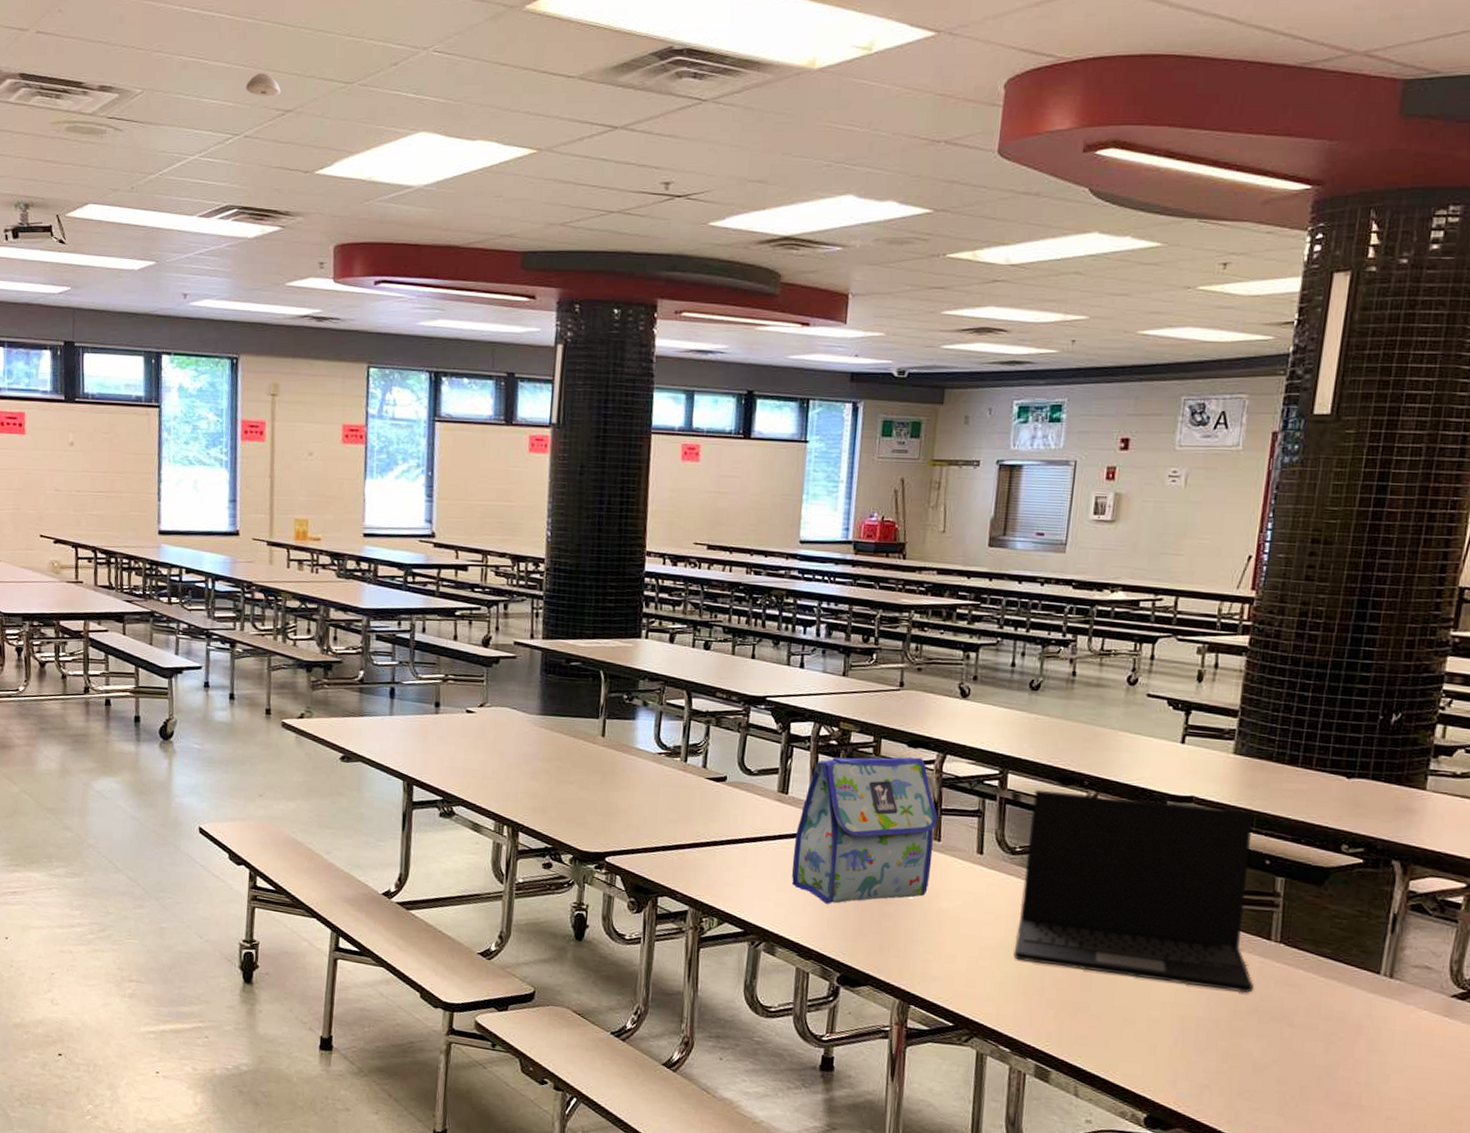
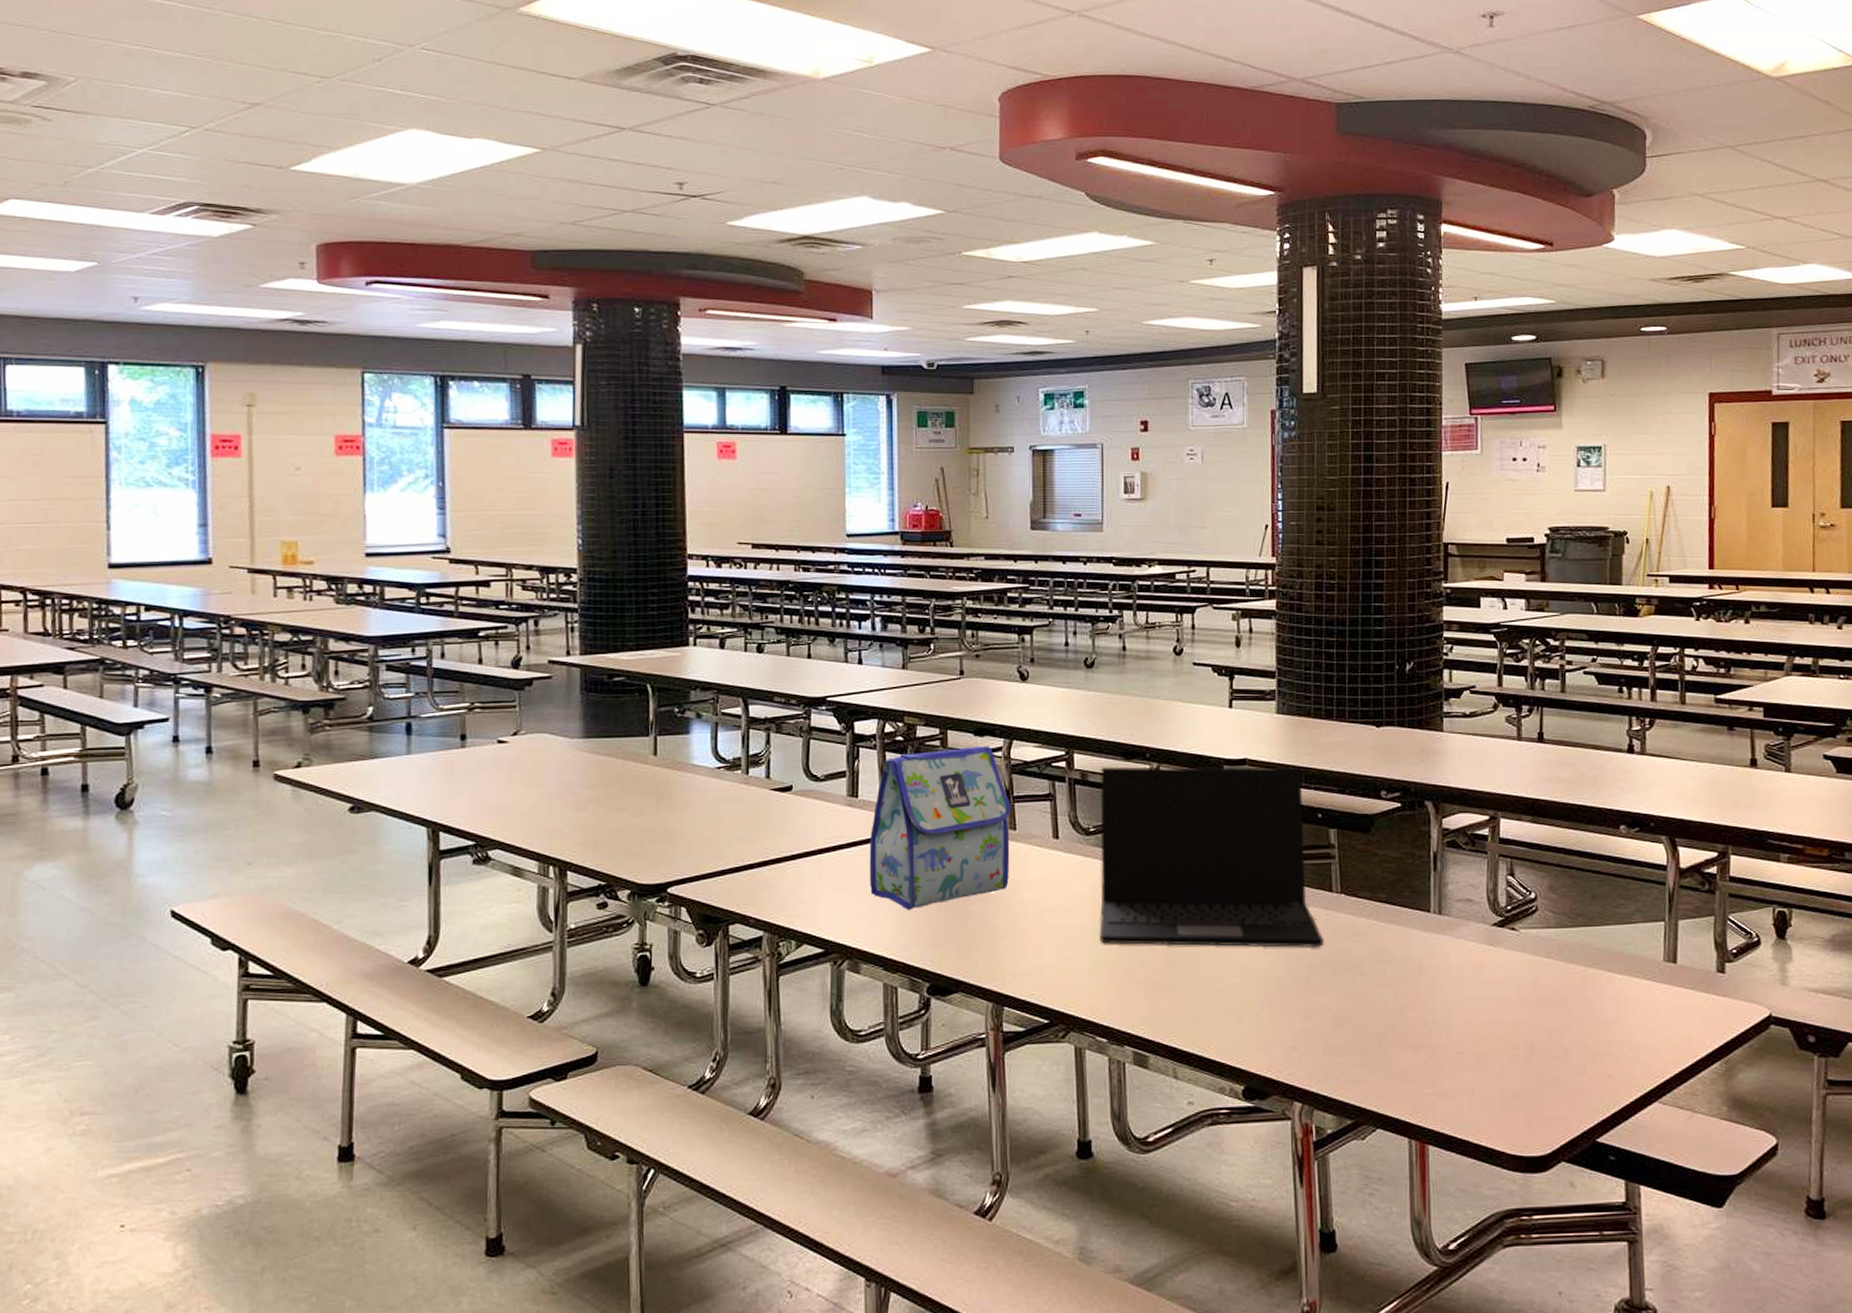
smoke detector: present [245,73,281,97] -> none [204,64,247,89]

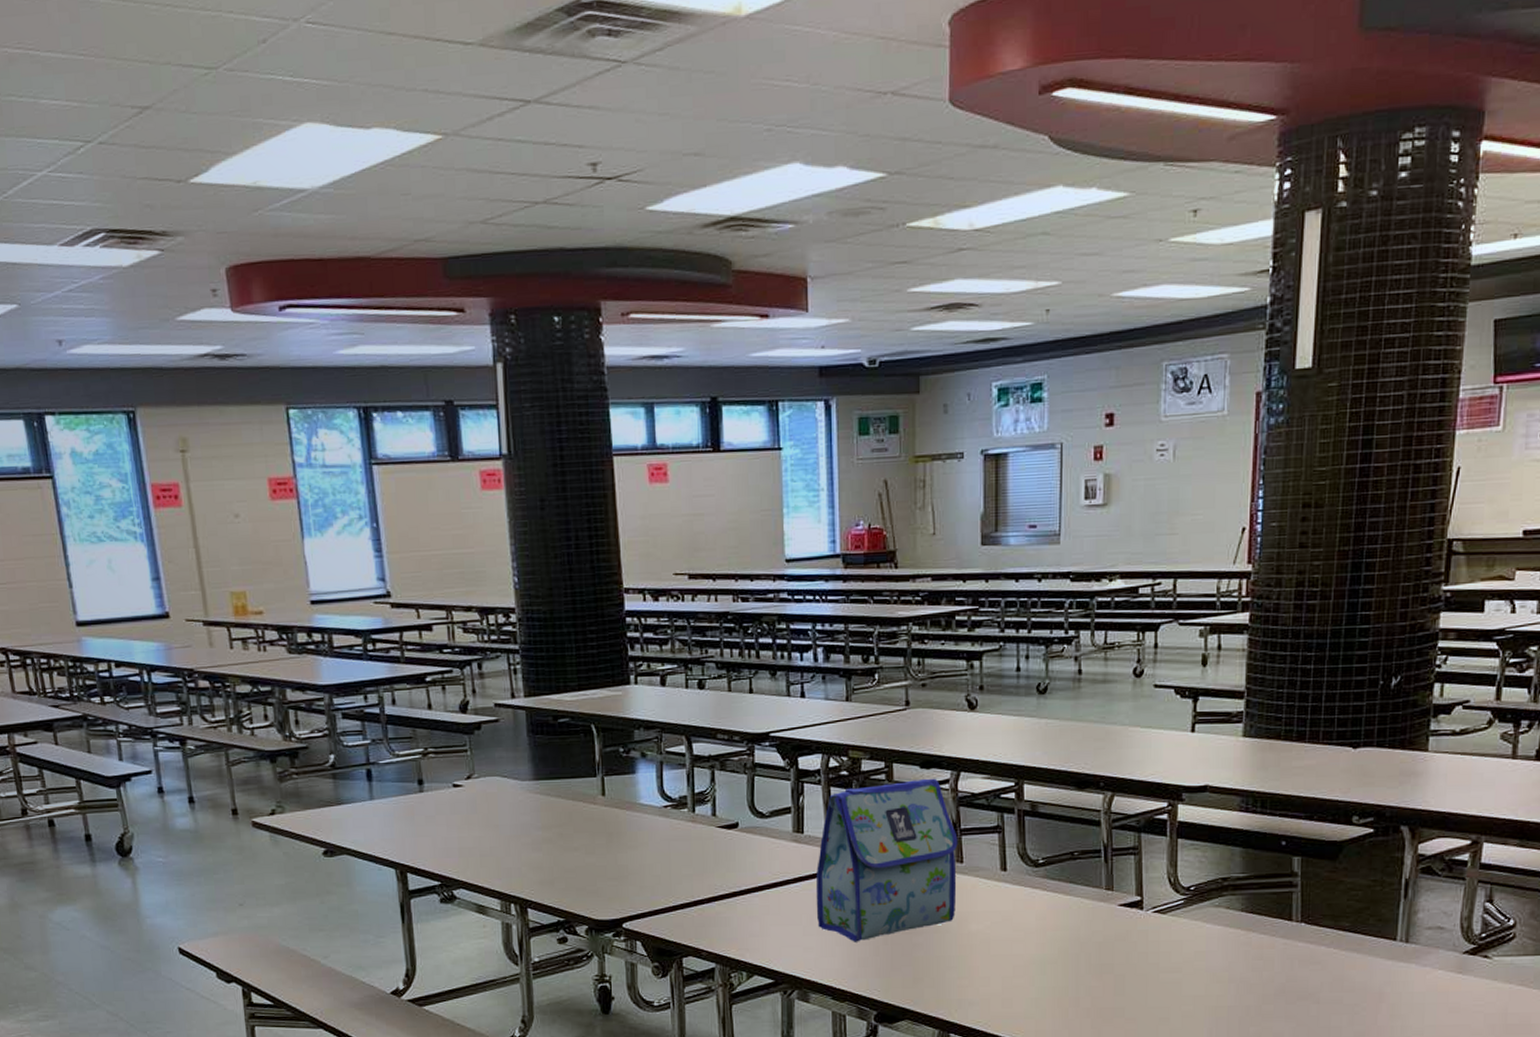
laptop: present [1099,766,1323,948] -> none [1046,794,1279,977]

